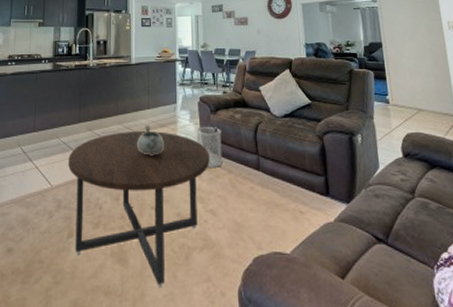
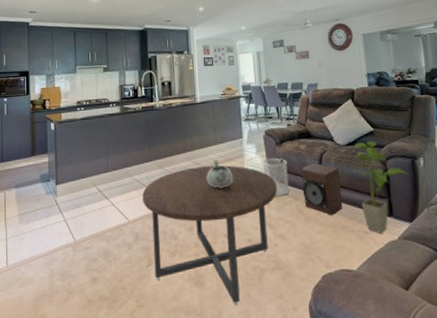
speaker: none [236,134,278,192] -> present [302,163,343,216]
house plant: none [290,115,346,215] -> present [353,142,409,234]

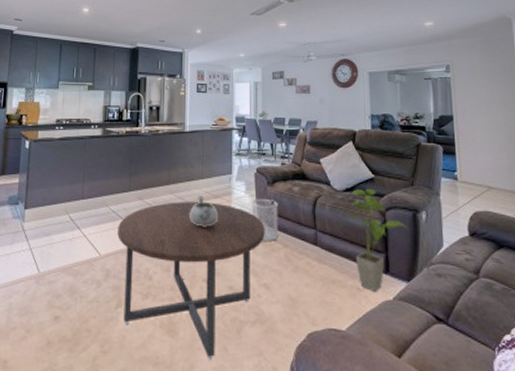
speaker: present [302,163,343,216] -> none [293,207,336,268]

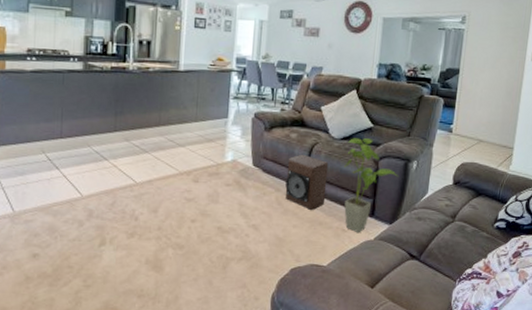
coffee table: present [117,202,265,360] -> none [101,144,258,292]
decorative bowl: present [190,195,219,227] -> none [180,139,211,170]
wastebasket: present [252,198,278,241] -> none [246,143,274,185]
speaker: none [293,207,336,268] -> present [285,154,329,211]

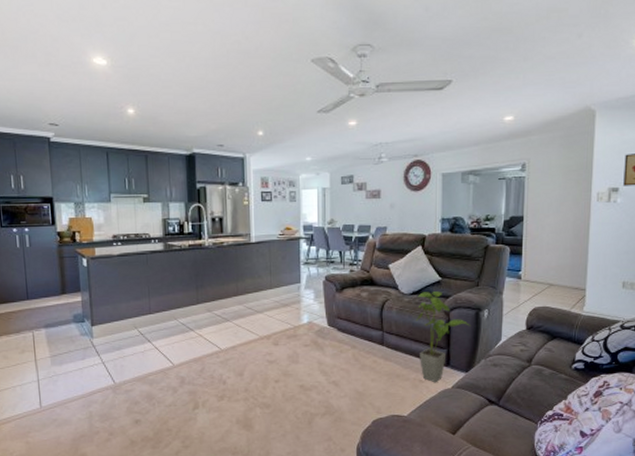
speaker: present [285,154,329,211] -> none [361,311,401,365]

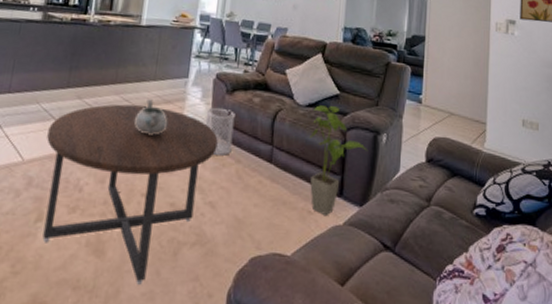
coffee table: none [189,311,334,447] -> present [43,104,218,285]
decorative bowl: none [260,305,288,334] -> present [134,99,168,136]
wastebasket: none [320,304,347,344] -> present [205,107,235,156]

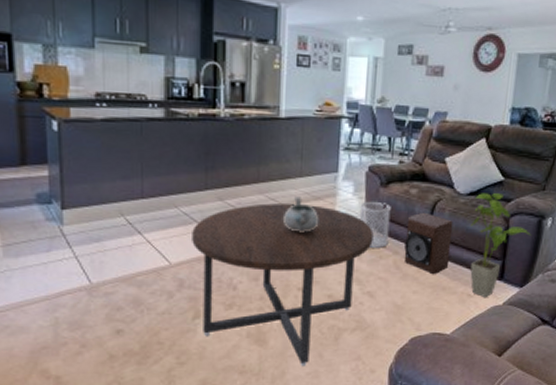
speaker: none [245,121,293,188] -> present [403,212,454,275]

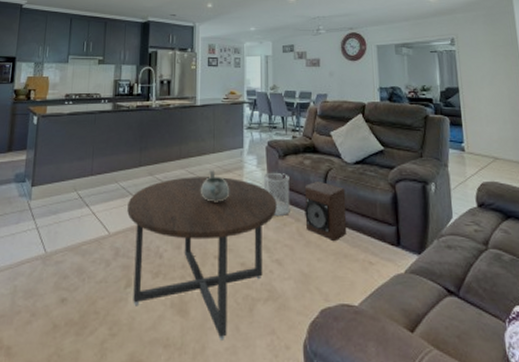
house plant: present [470,193,532,298] -> none [361,162,419,266]

